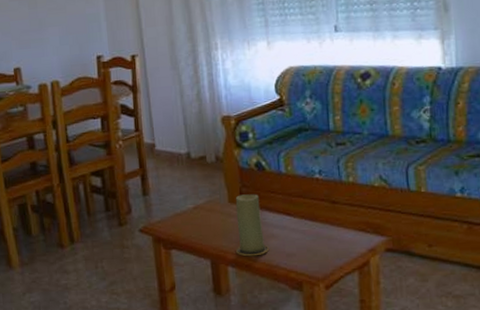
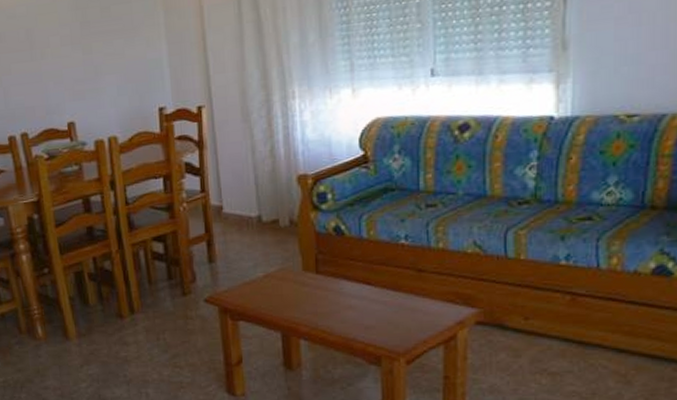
candle: present [235,194,270,257] -> none [309,261,347,329]

